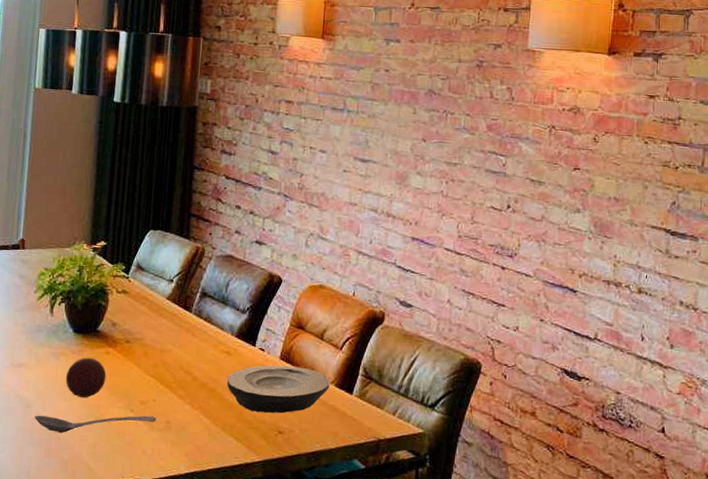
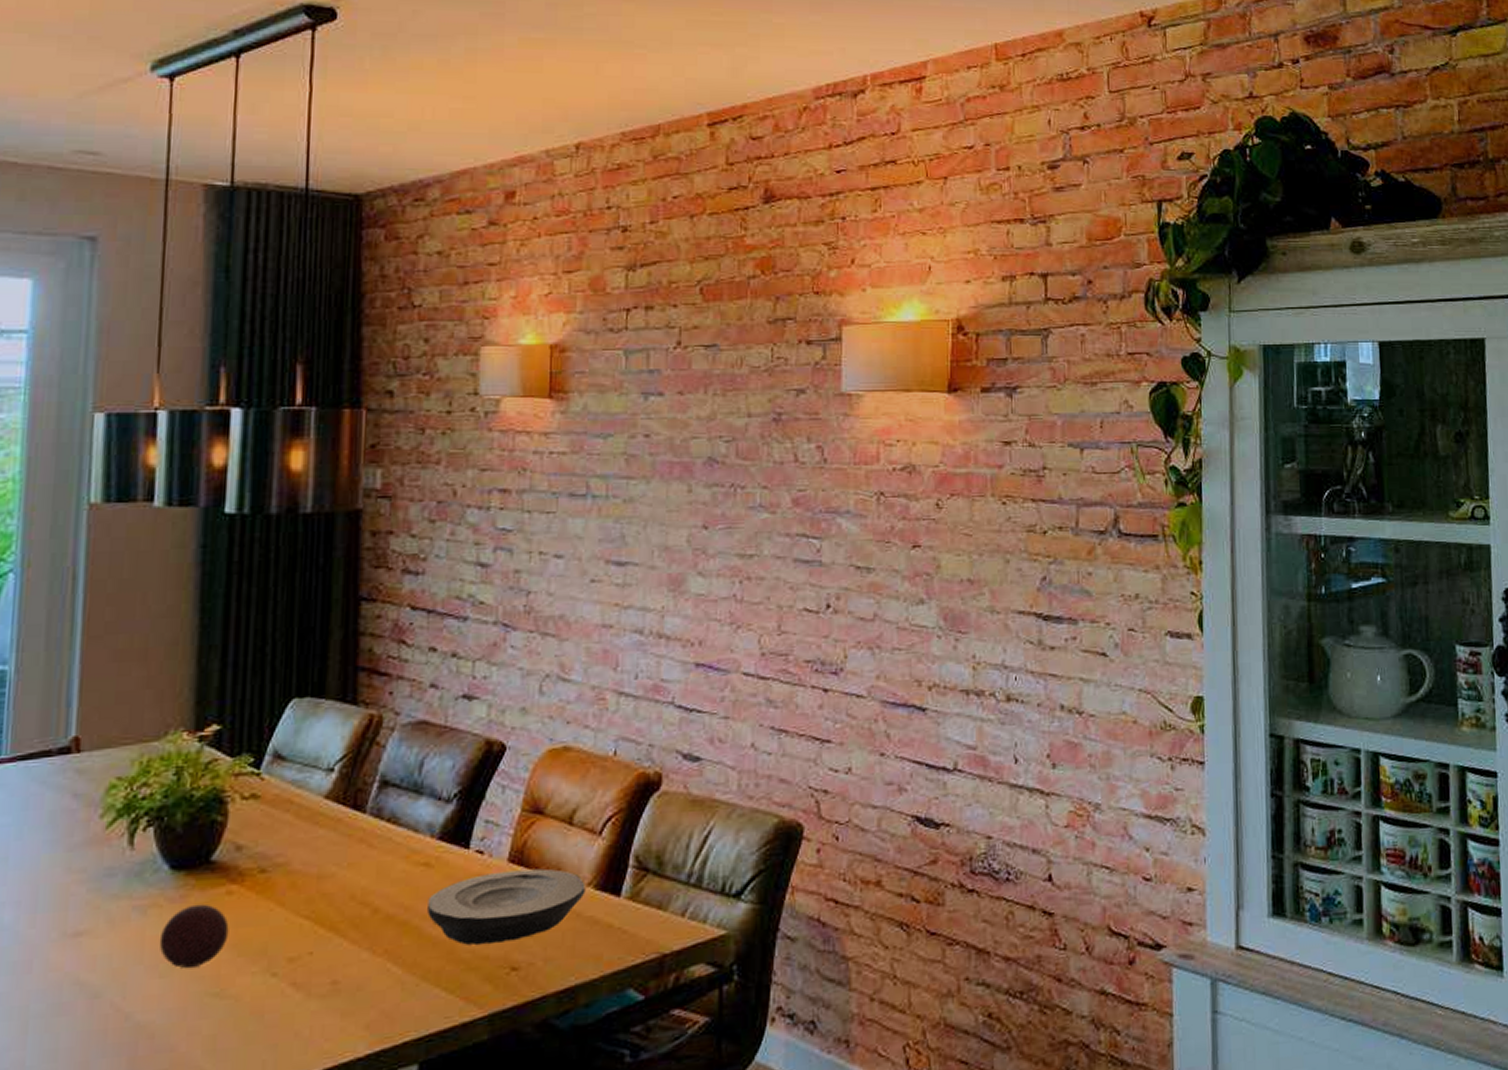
stirrer: present [34,415,157,434] -> none [107,977,316,1030]

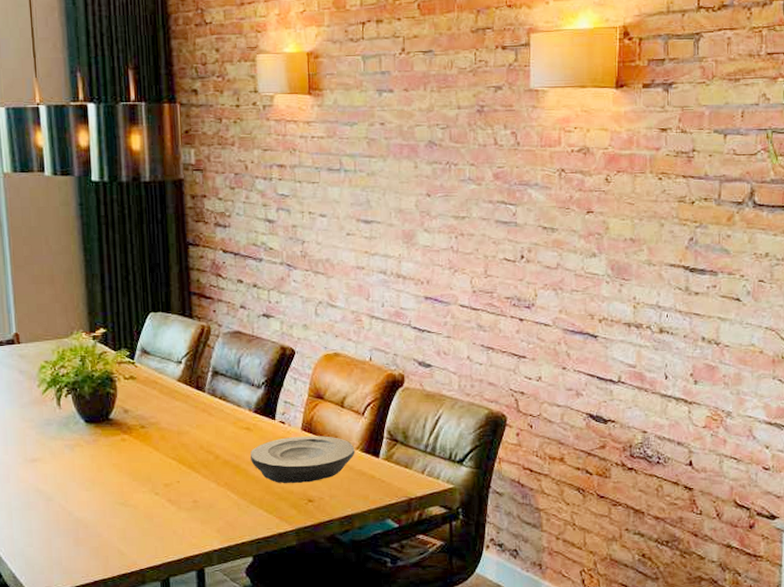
decorative ball: present [159,903,229,969] -> none [83,446,126,487]

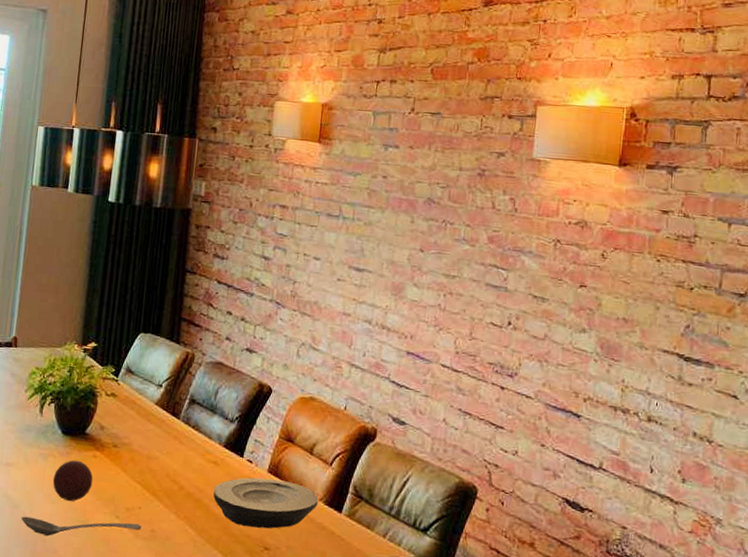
stirrer: none [58,497,183,523] -> present [21,516,142,537]
decorative ball: none [83,446,126,487] -> present [52,459,93,502]

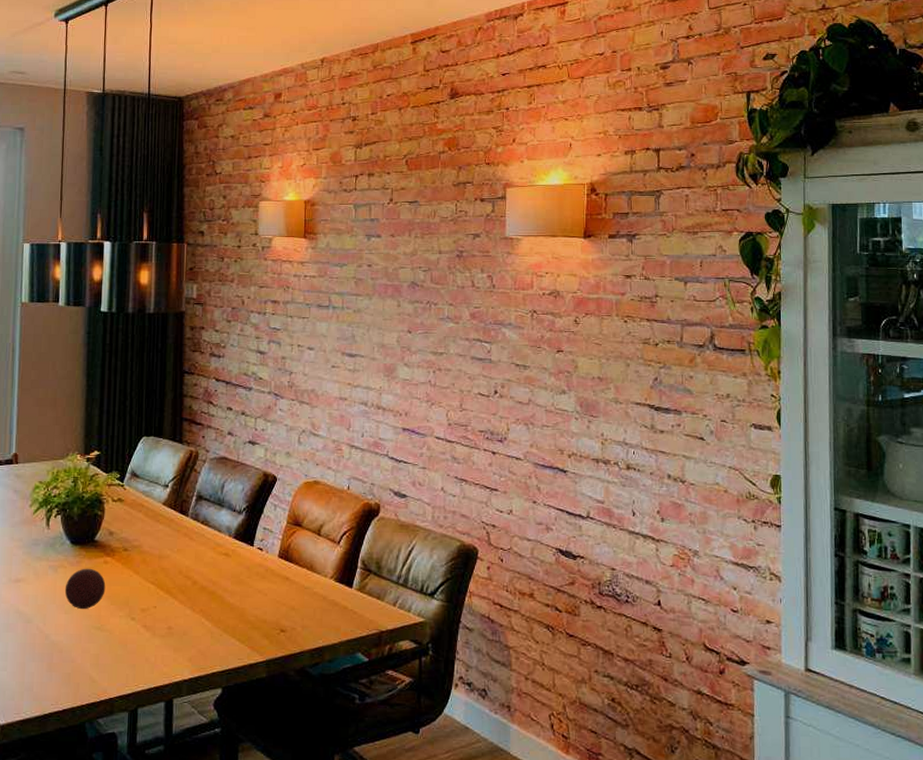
stirrer: present [21,516,142,537] -> none [35,623,158,647]
plate: present [213,477,318,529] -> none [227,563,329,612]

